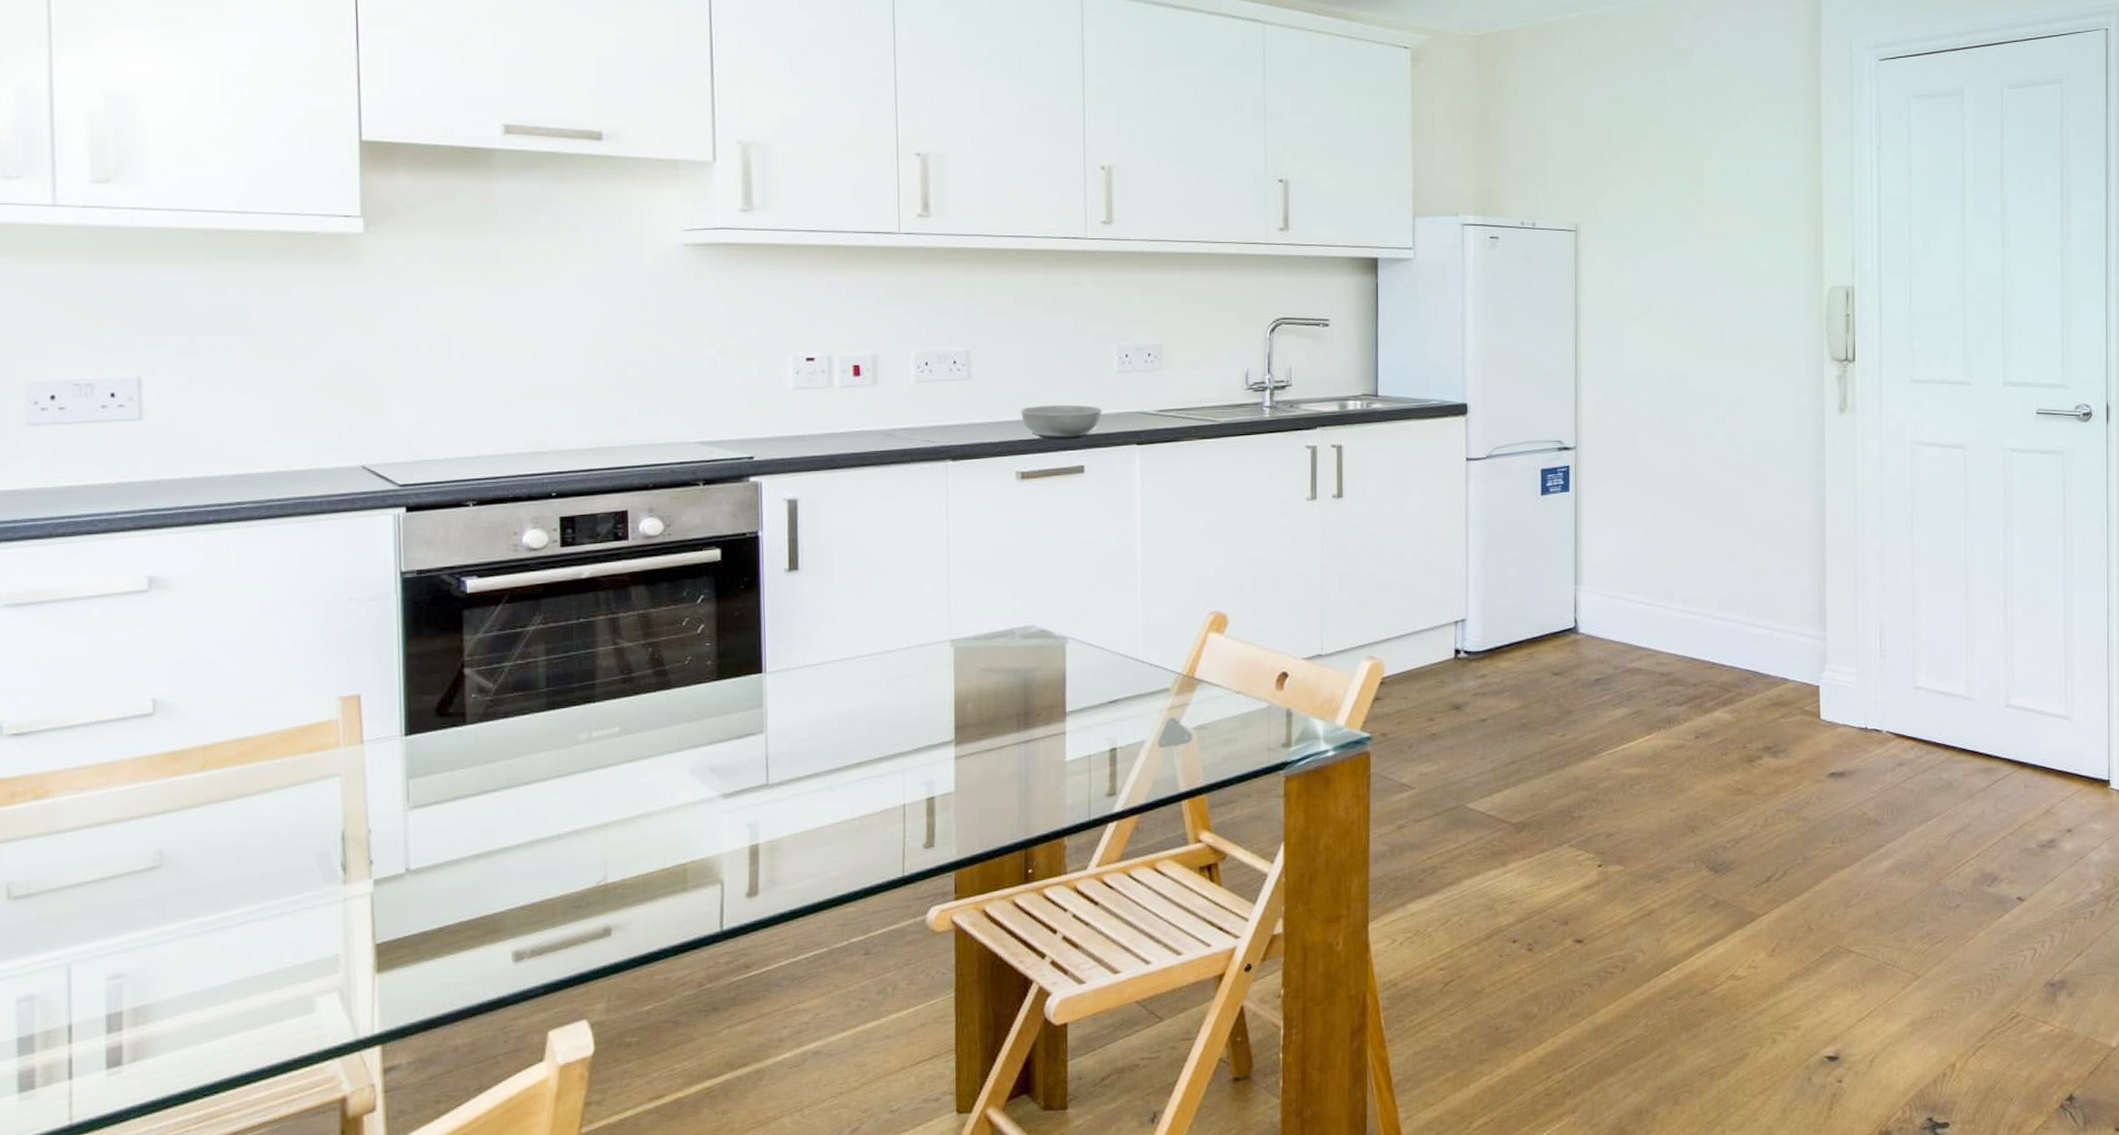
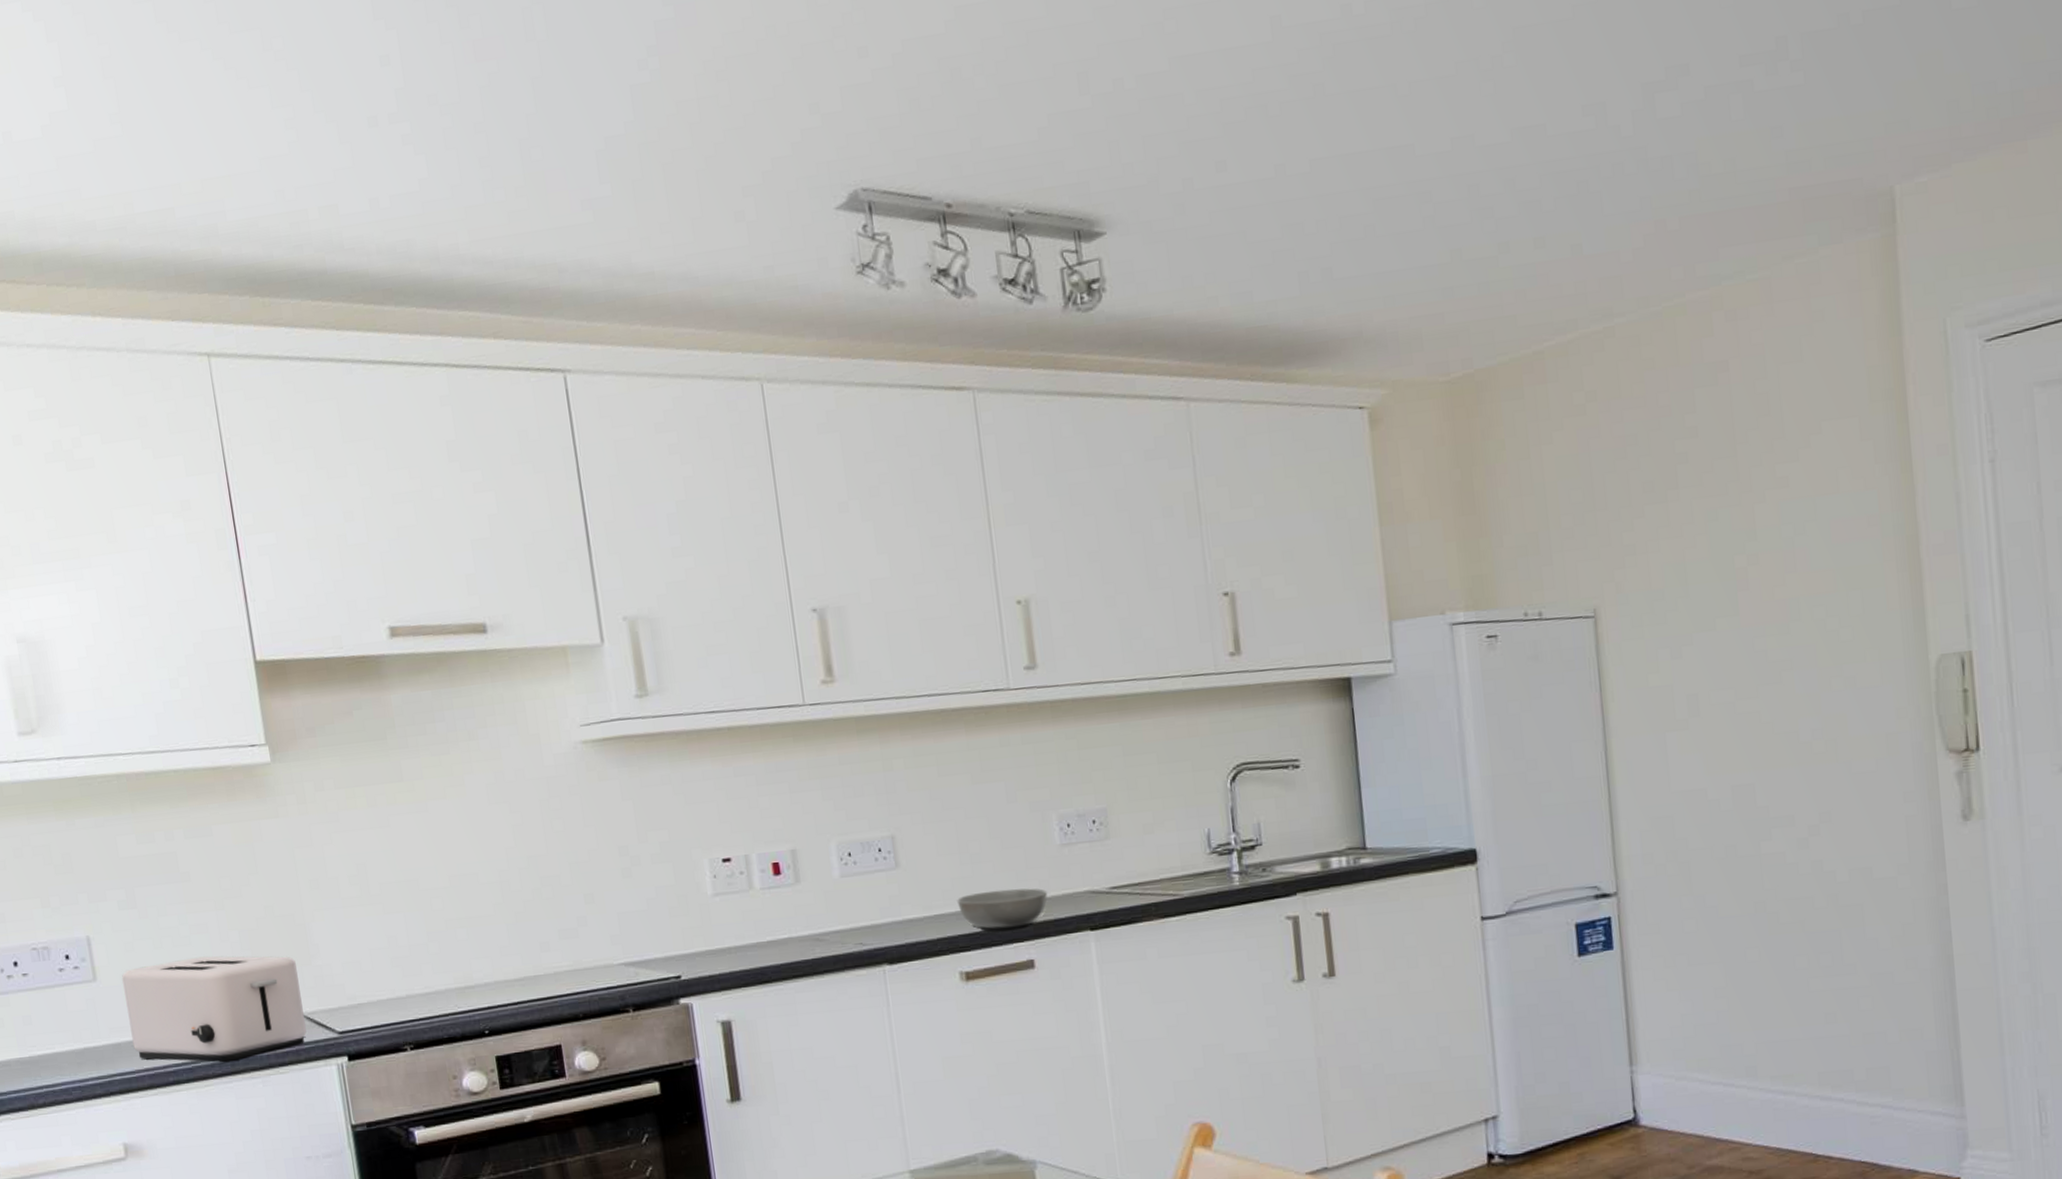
toaster: none [171,405,365,506] -> present [122,955,307,1063]

